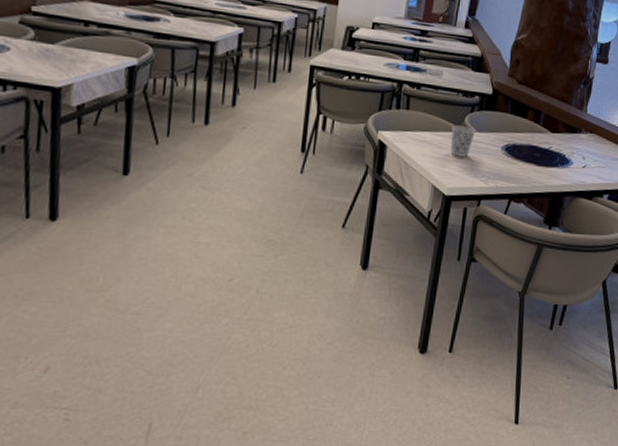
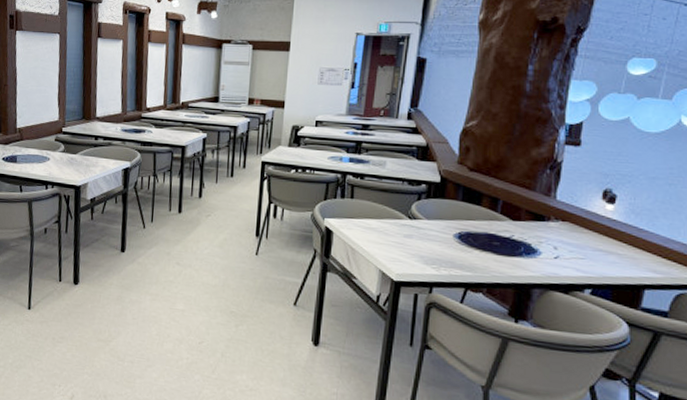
cup: present [450,125,475,157] -> none [397,213,423,244]

